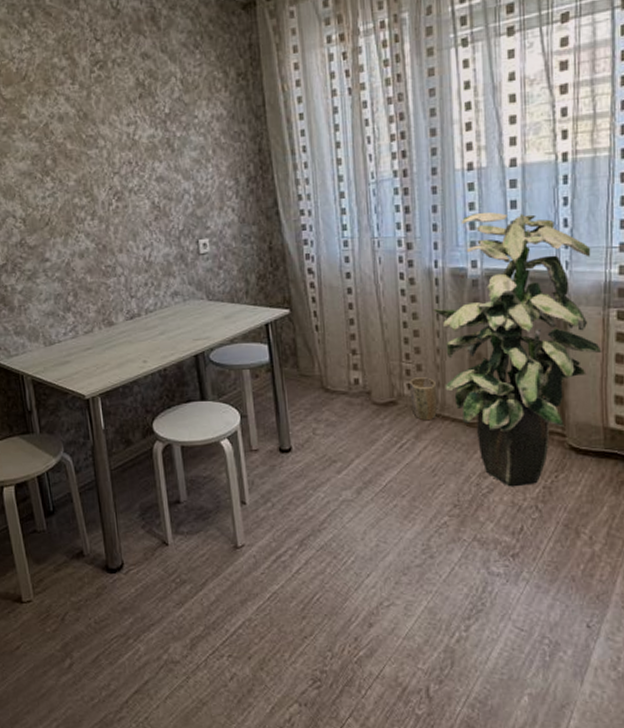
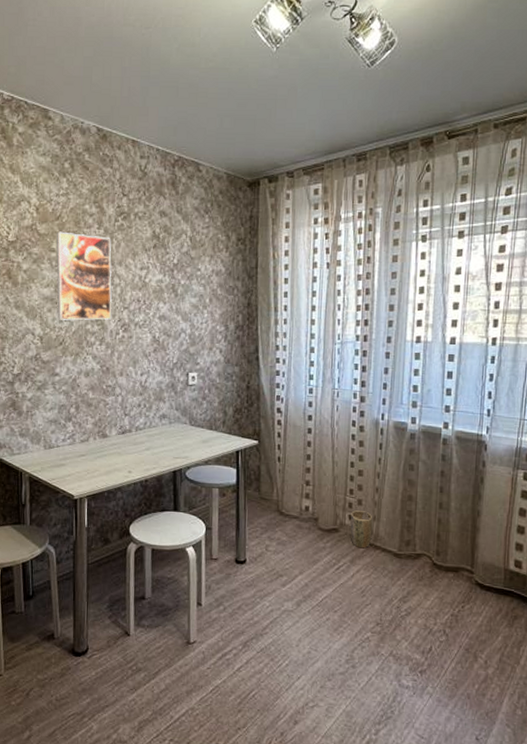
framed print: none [24,93,102,197] -> present [56,231,112,321]
indoor plant: present [432,212,602,487] -> none [375,378,509,613]

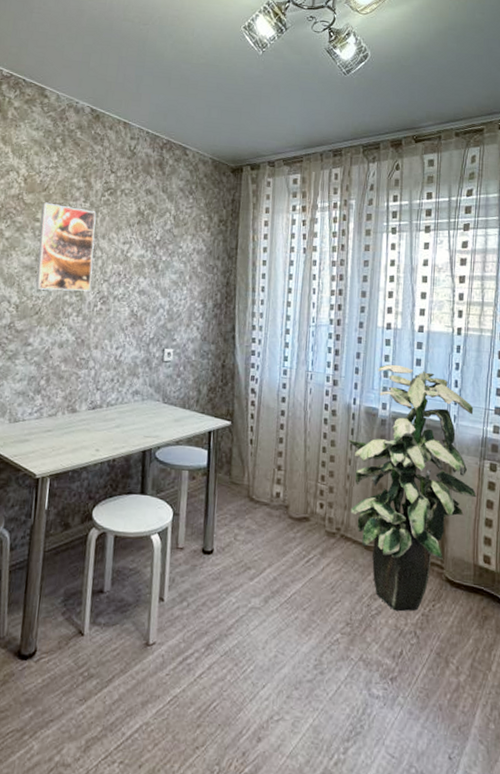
plant pot: present [350,510,373,549] -> none [321,498,344,540]
indoor plant: none [375,378,509,613] -> present [347,364,477,612]

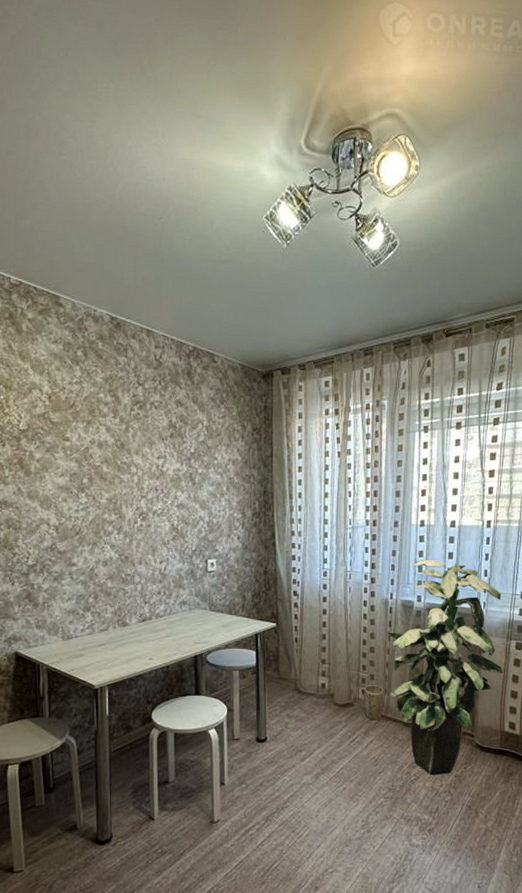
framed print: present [36,202,97,292] -> none [70,420,130,510]
plant pot: none [321,498,344,540] -> present [363,685,384,720]

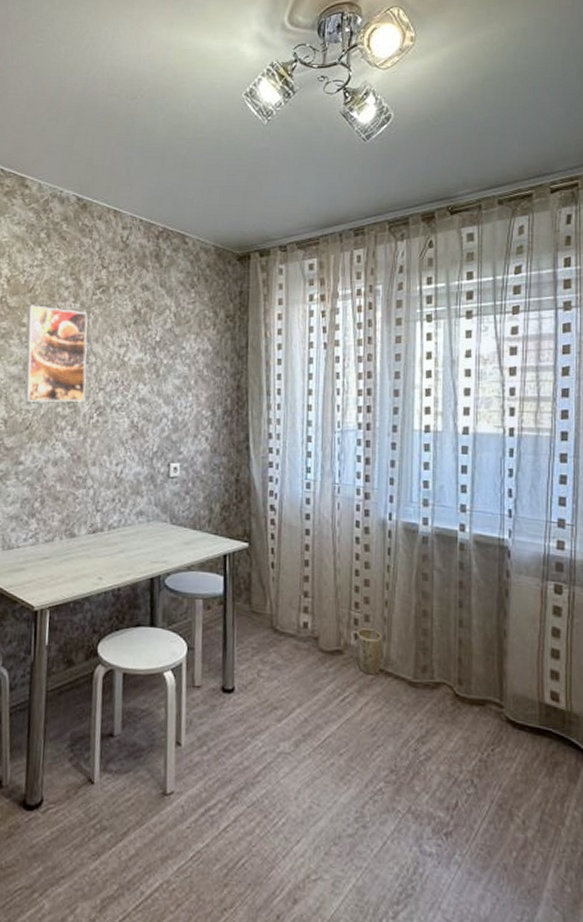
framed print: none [70,420,130,510] -> present [25,304,88,402]
indoor plant: present [385,559,504,776] -> none [383,472,540,757]

